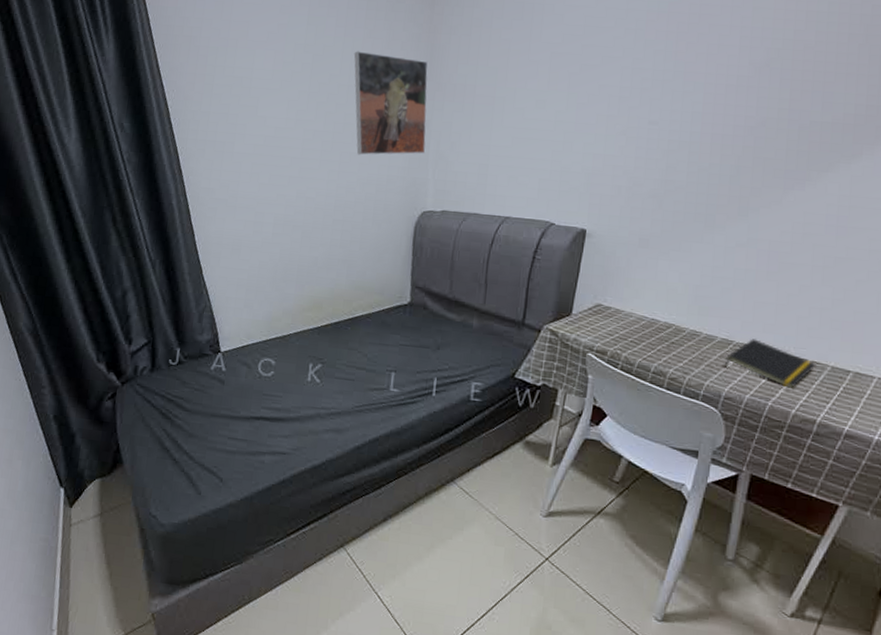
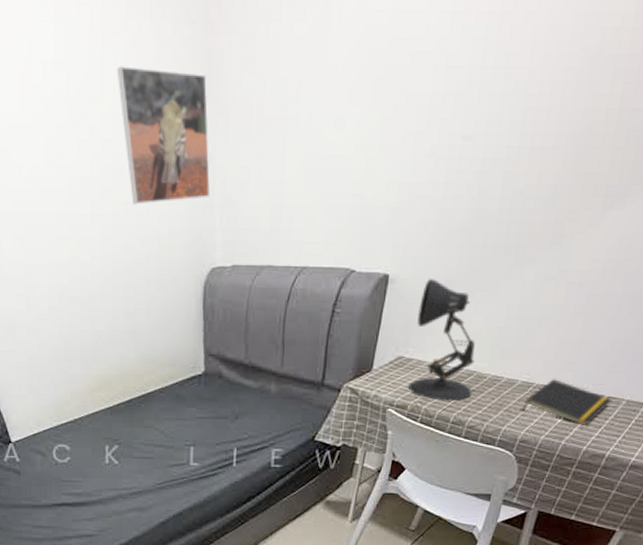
desk lamp: none [607,235,673,352] -> present [407,278,475,401]

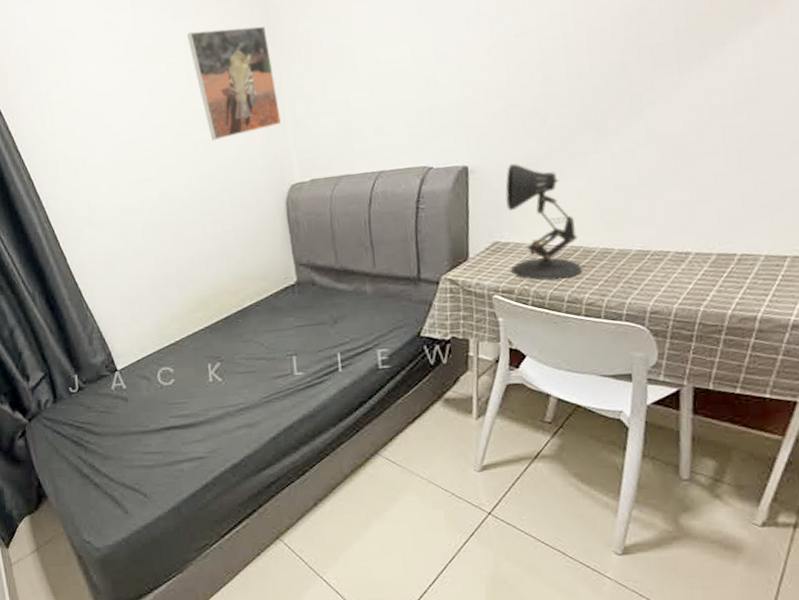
notepad: present [522,379,613,426] -> none [644,243,748,288]

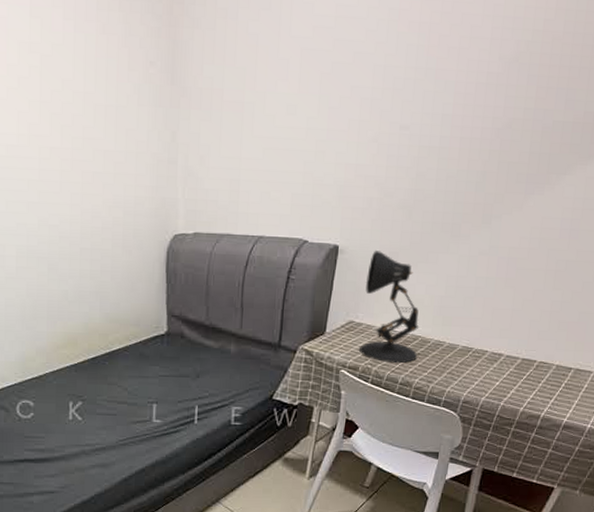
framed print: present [186,25,282,141] -> none [87,50,174,175]

